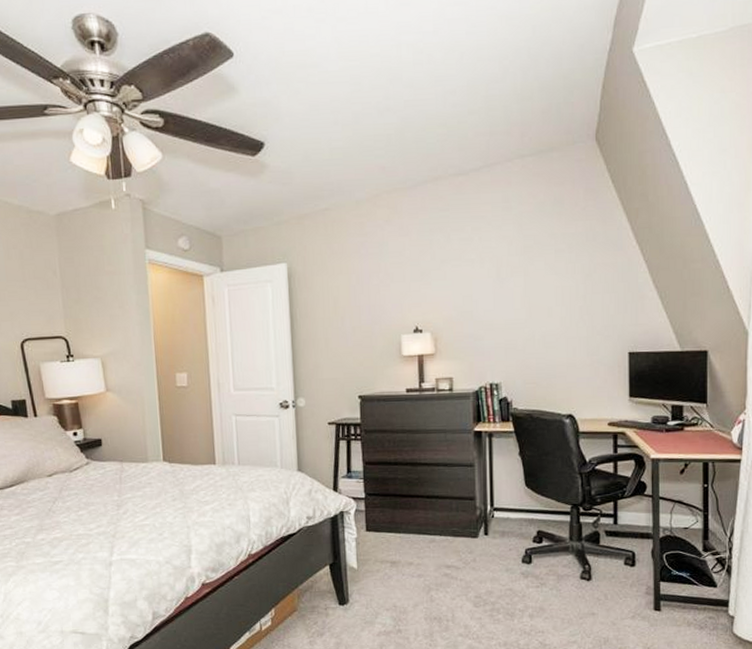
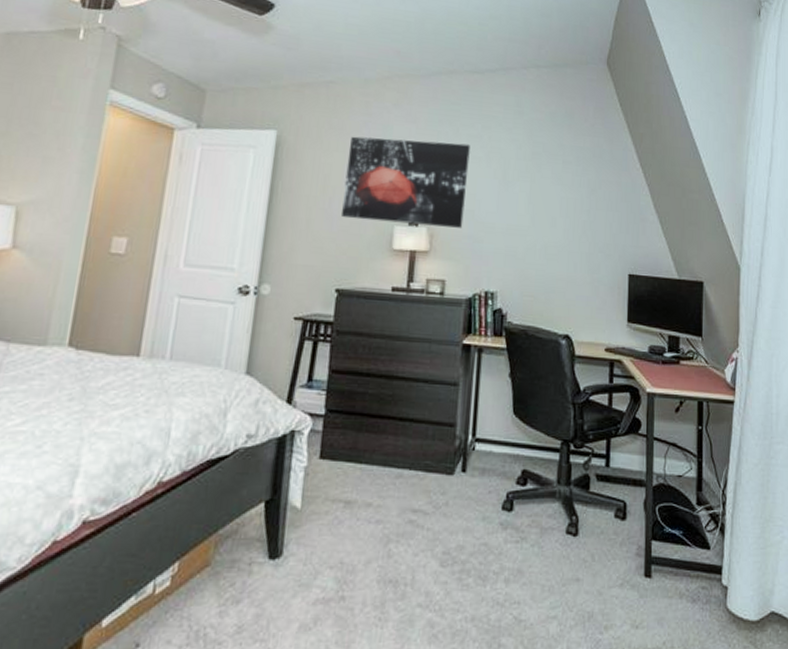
wall art: none [351,248,463,334] -> present [340,136,470,228]

